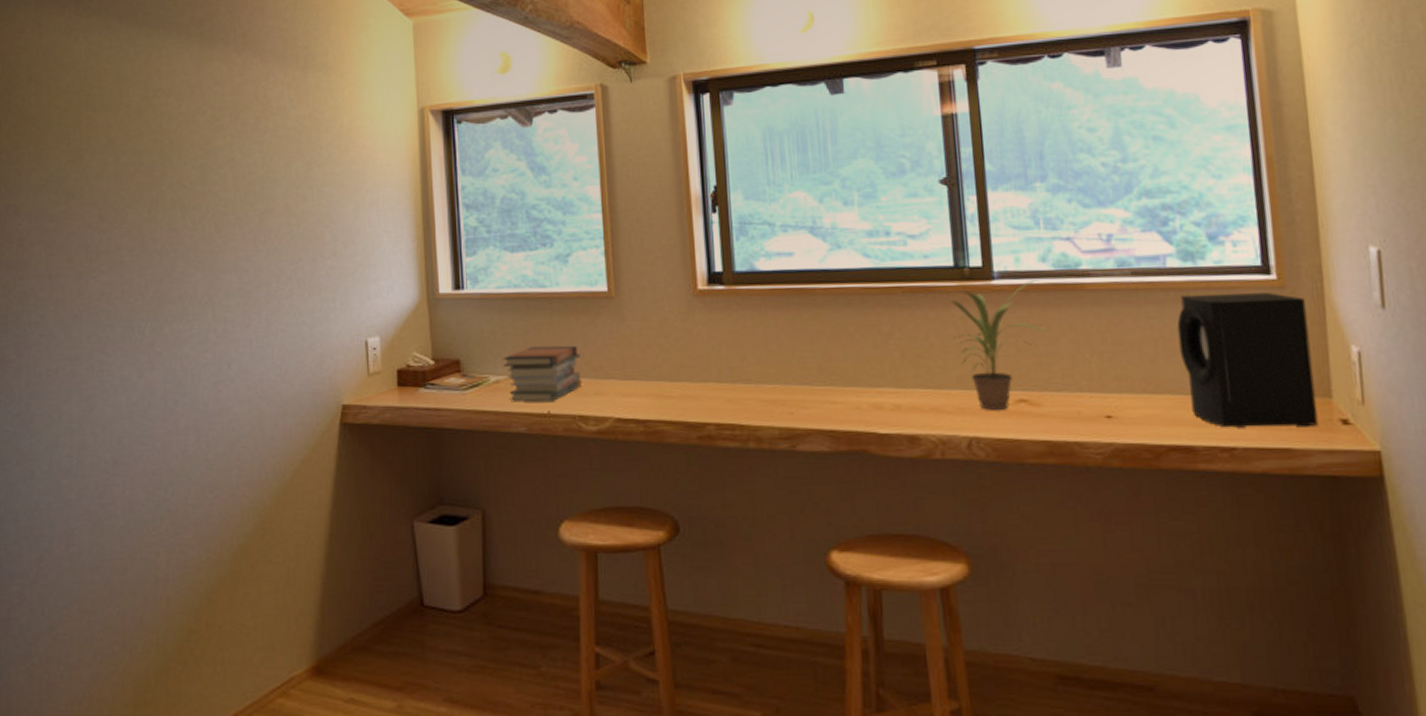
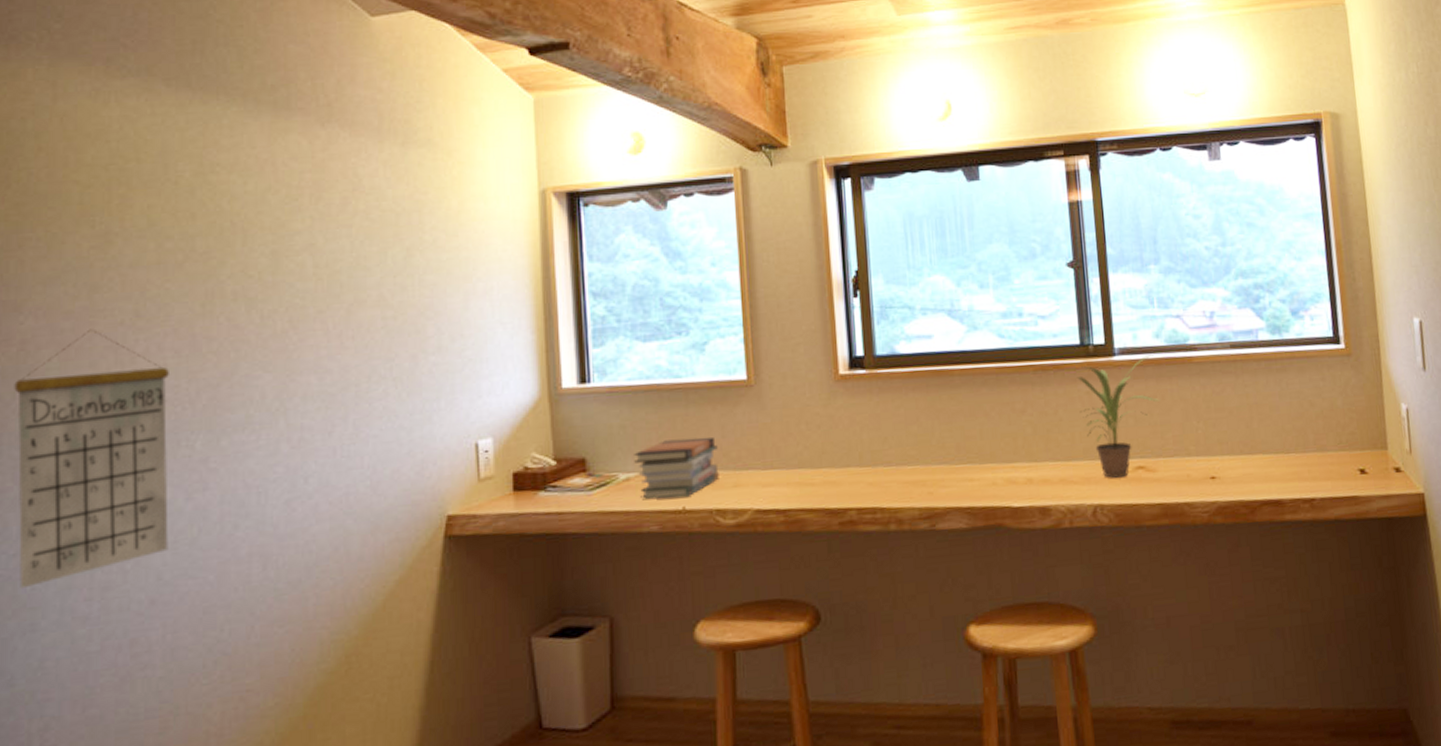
calendar: none [15,229,126,443] -> present [14,329,169,589]
speaker: present [1176,292,1319,428] -> none [1267,360,1378,482]

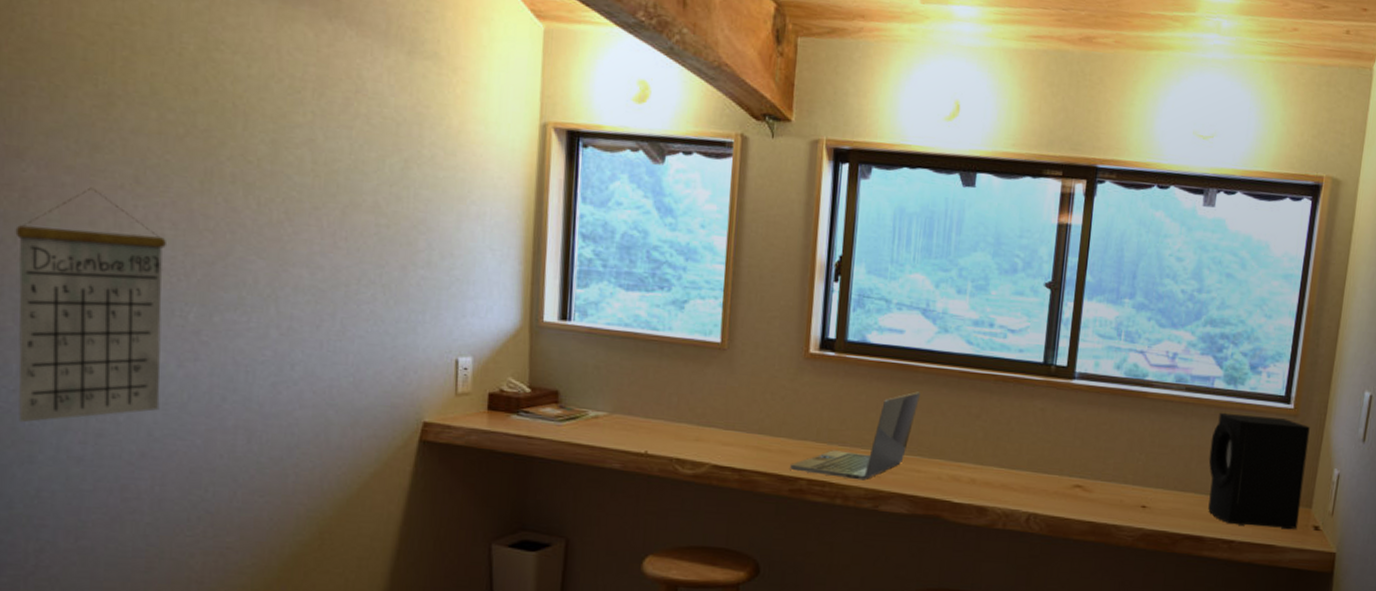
book stack: present [634,436,719,499] -> none [604,387,685,442]
laptop: none [837,396,960,502] -> present [790,391,920,481]
potted plant: present [1076,355,1160,478] -> none [1031,384,1111,492]
speaker: none [1267,360,1378,482] -> present [1208,412,1310,530]

